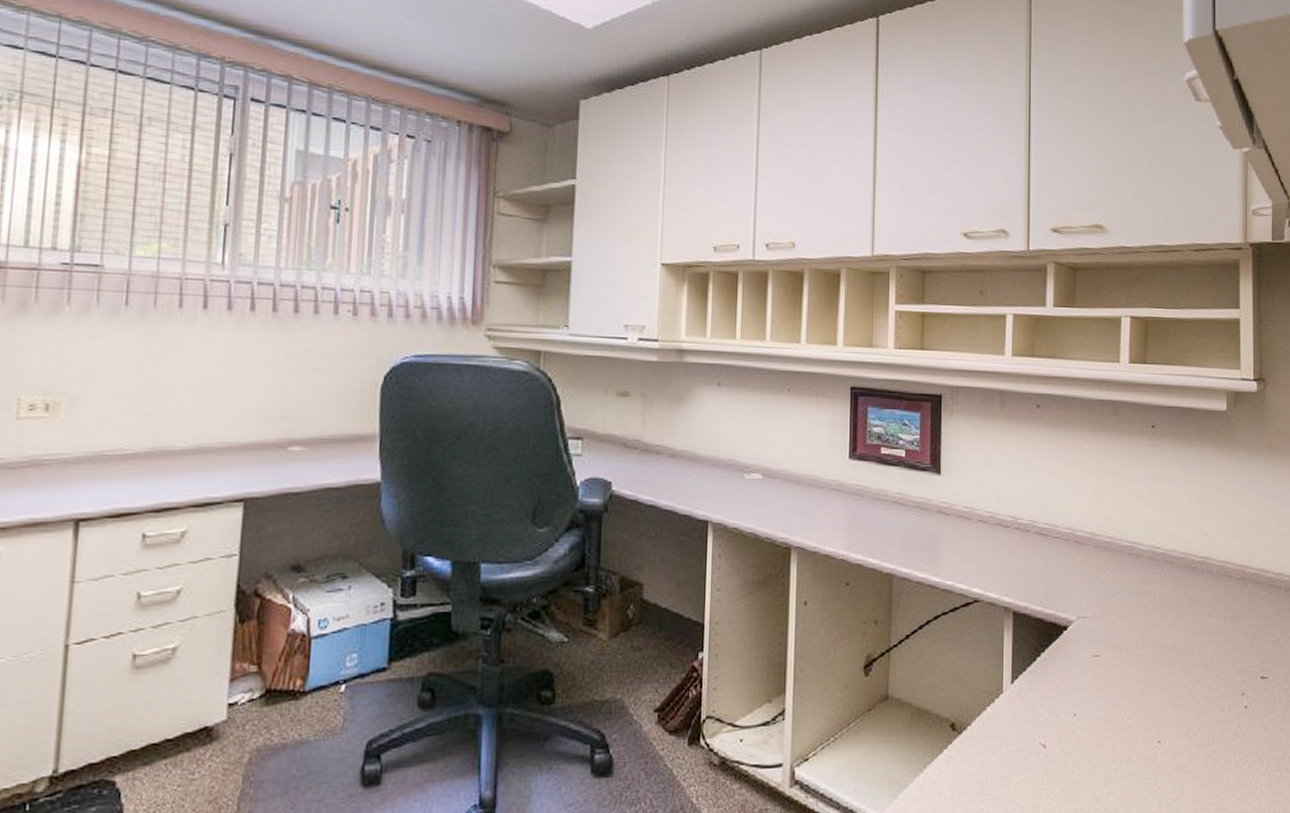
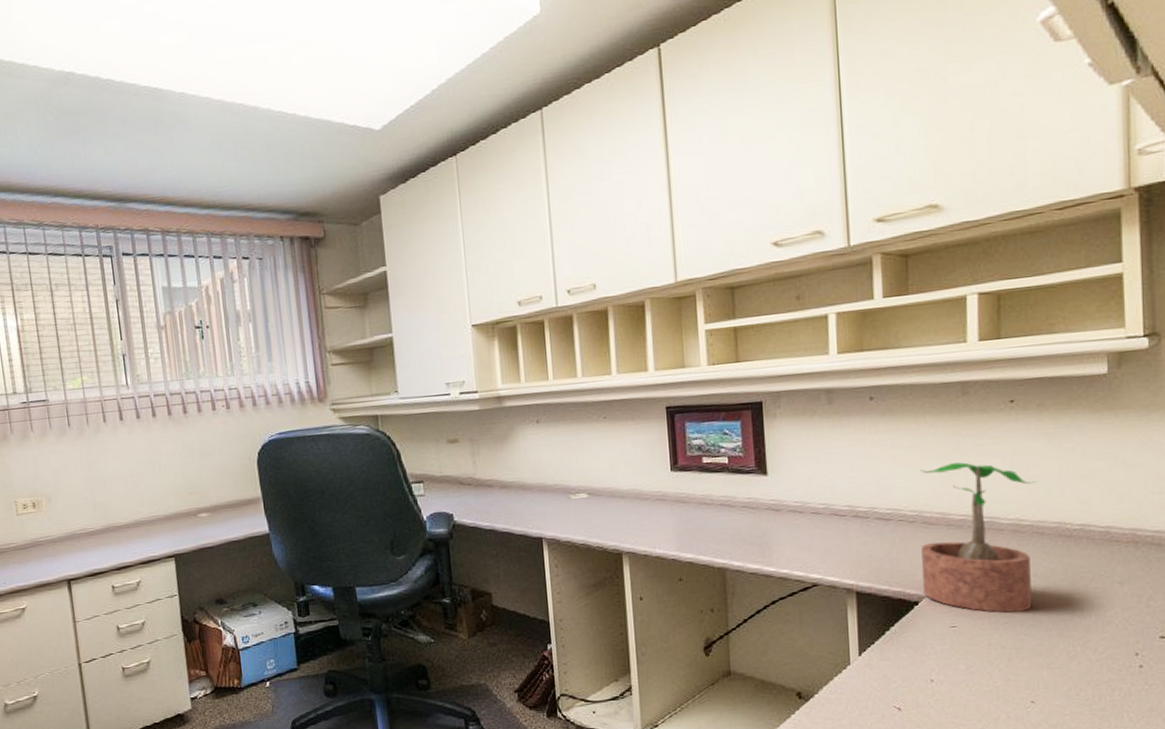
potted plant: none [1072,482,1171,644] -> present [921,462,1038,613]

